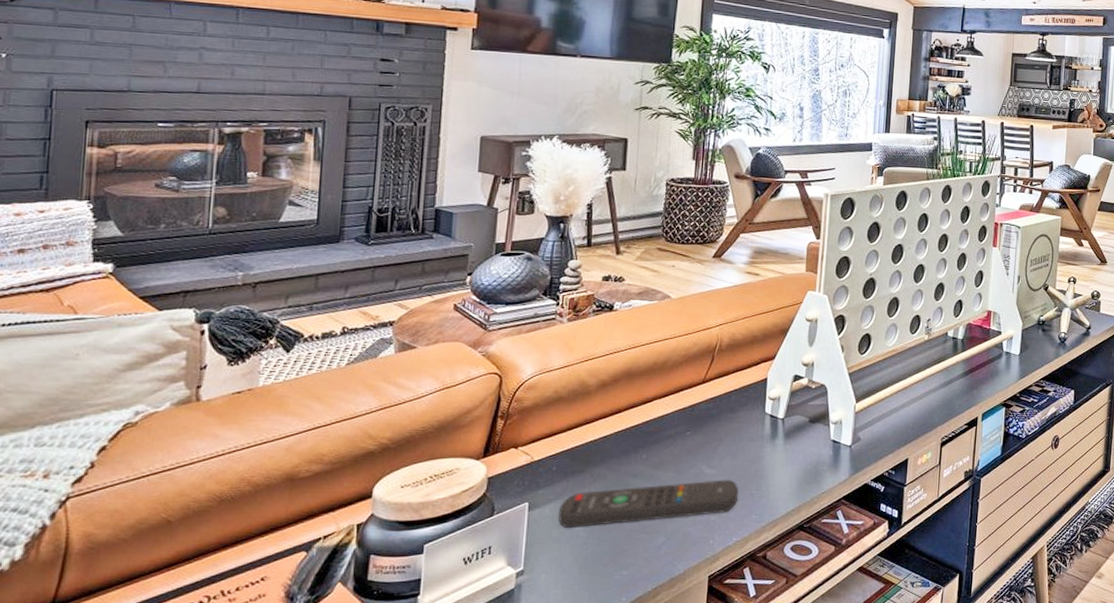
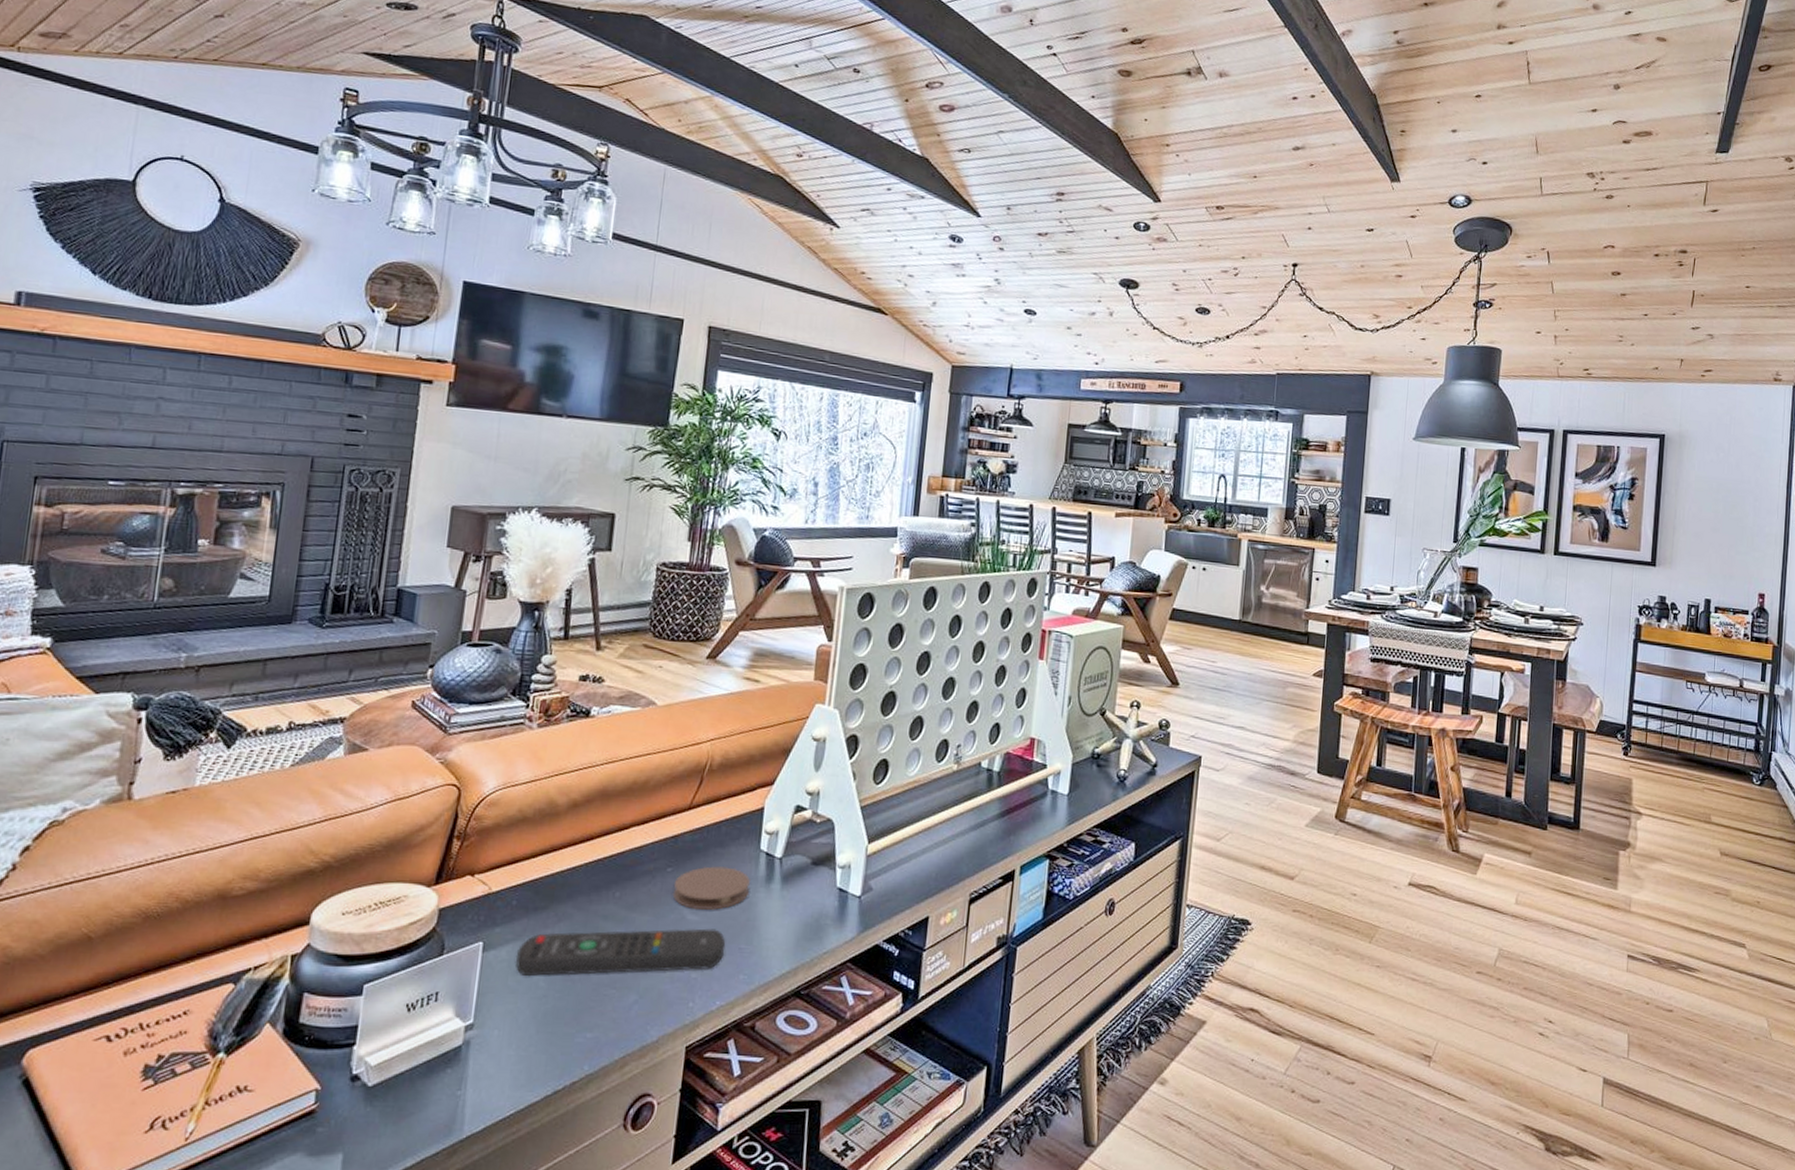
coaster: none [692,428,759,465] -> present [672,866,751,910]

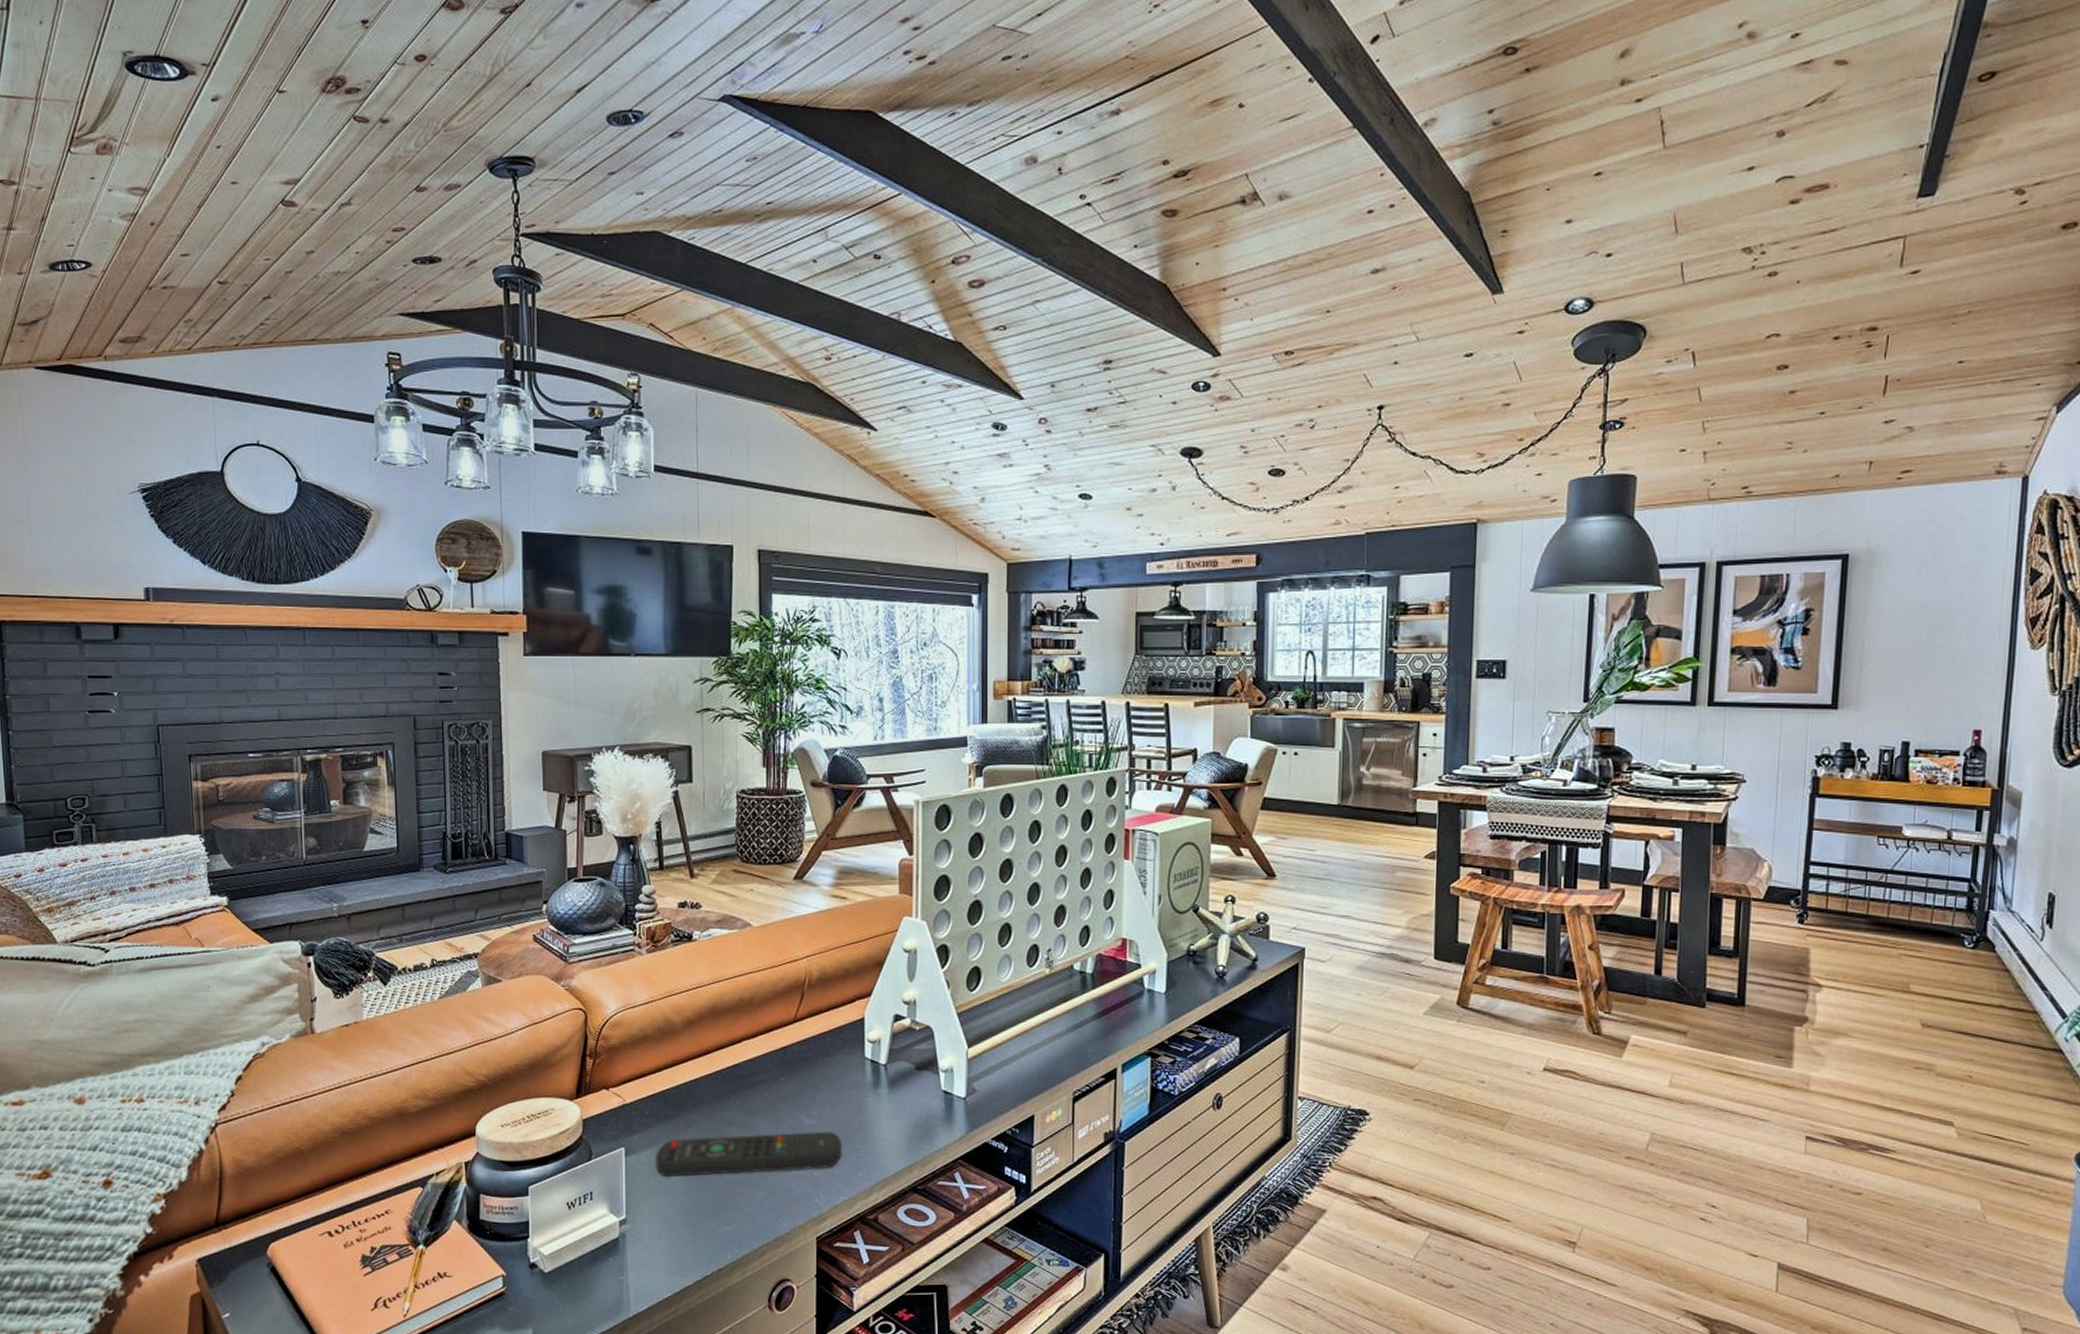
coaster: present [672,866,751,910] -> none [788,1074,860,1115]

